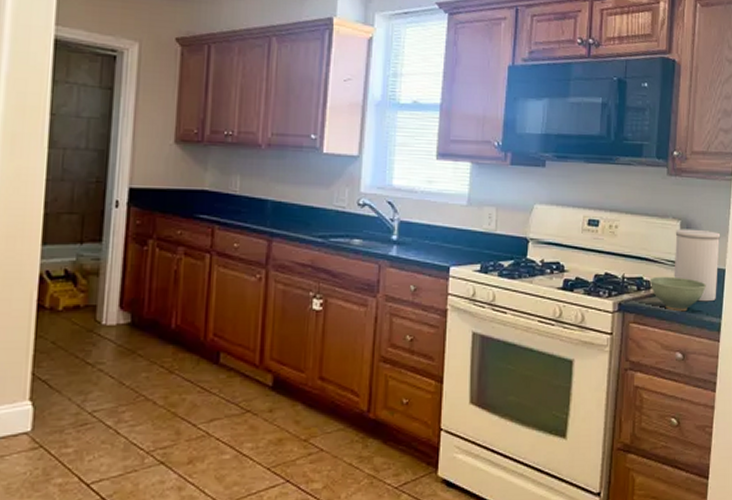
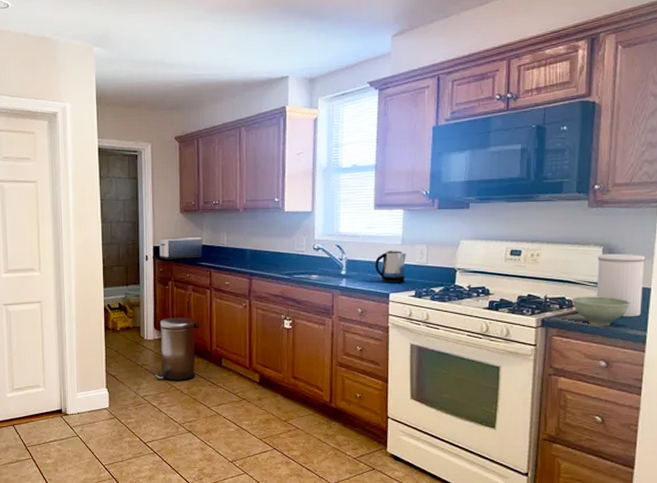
pedal bin: none [114,293,190,388] -> present [155,317,199,382]
toaster: none [138,176,205,209] -> present [159,236,203,259]
kettle: none [433,211,473,254] -> present [374,249,407,283]

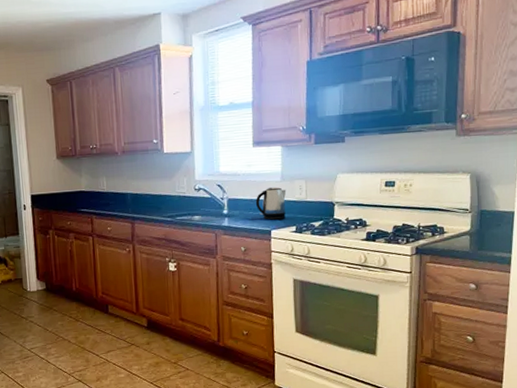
pedal bin: present [155,317,199,382] -> none [41,266,84,332]
toaster: present [159,236,203,259] -> none [36,182,83,208]
bowl: present [572,296,632,326] -> none [443,221,497,251]
canister: present [596,253,646,317] -> none [465,179,509,241]

